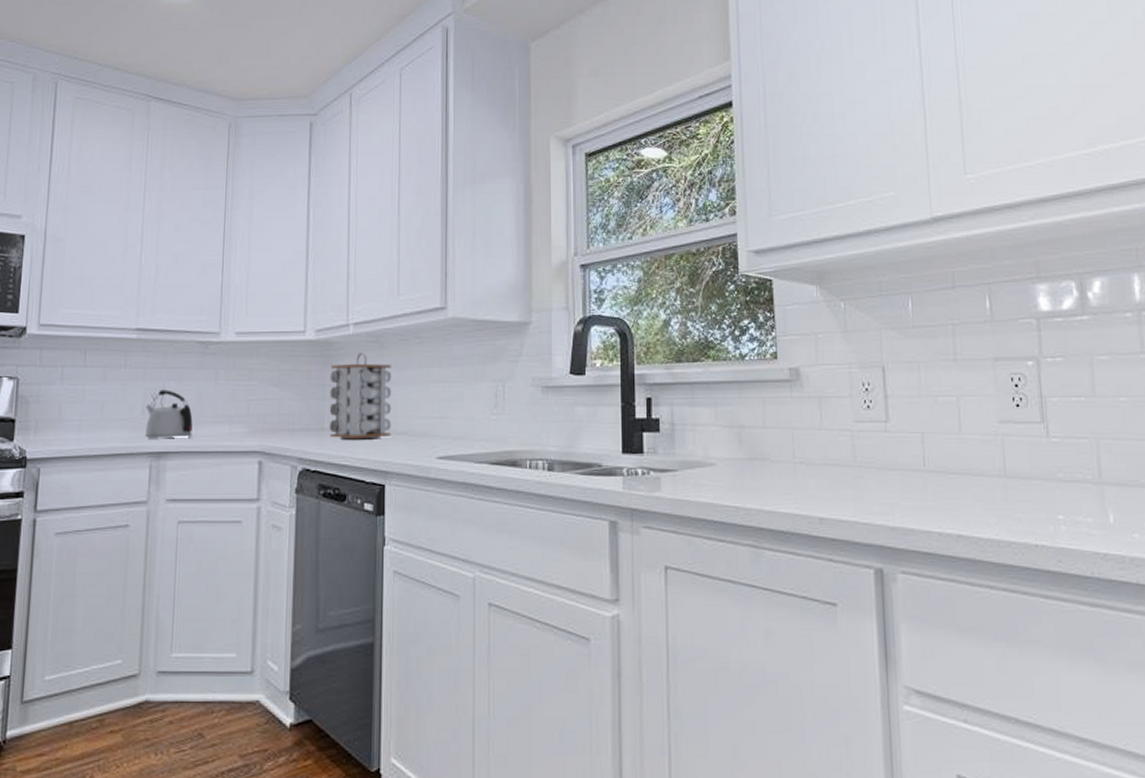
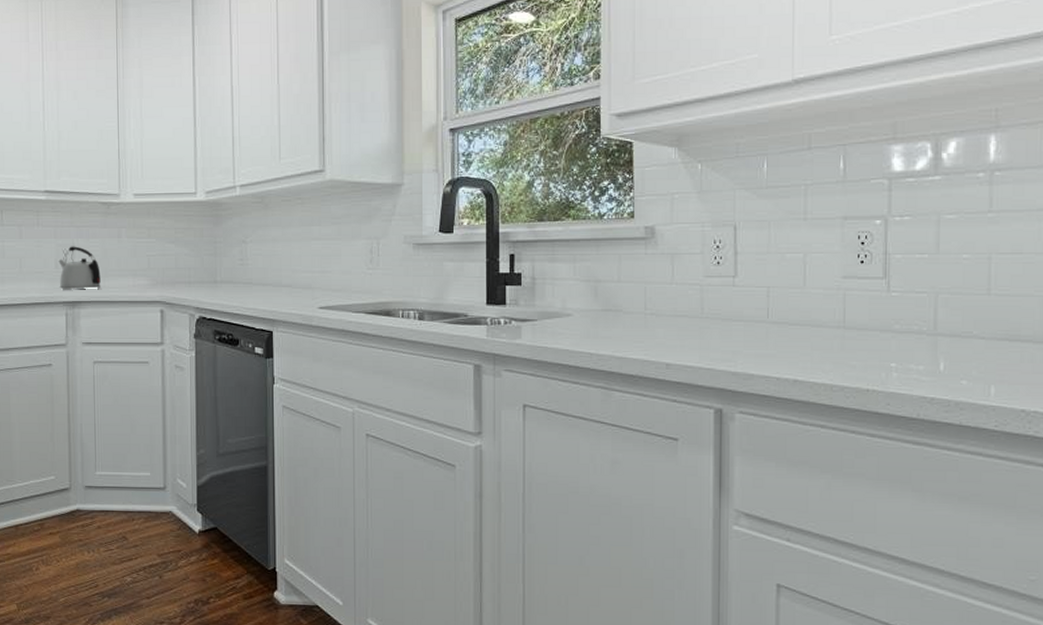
spice rack: present [329,352,392,439] -> none [220,212,277,291]

